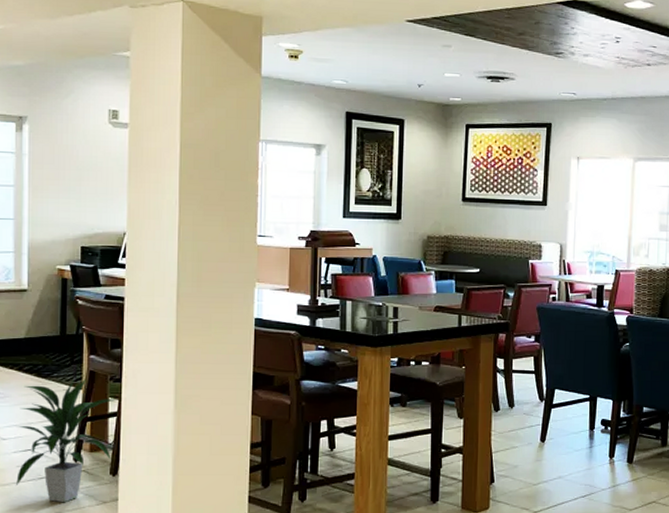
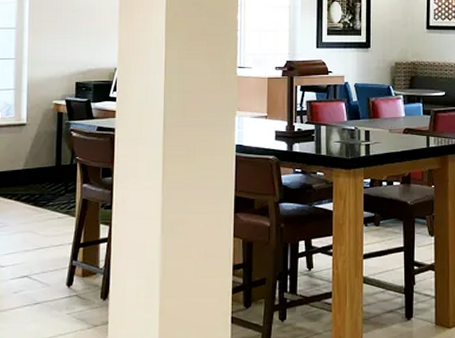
indoor plant: present [16,379,119,503] -> none [13,207,109,327]

